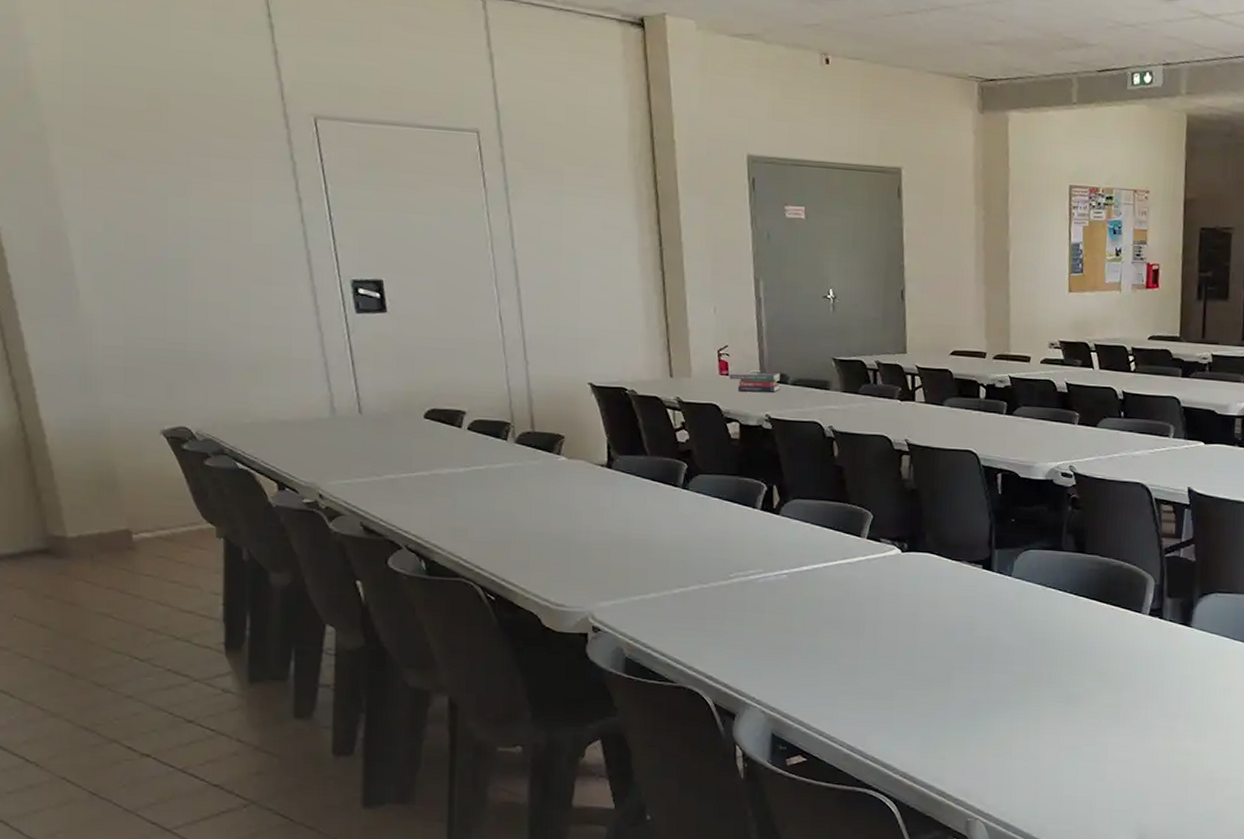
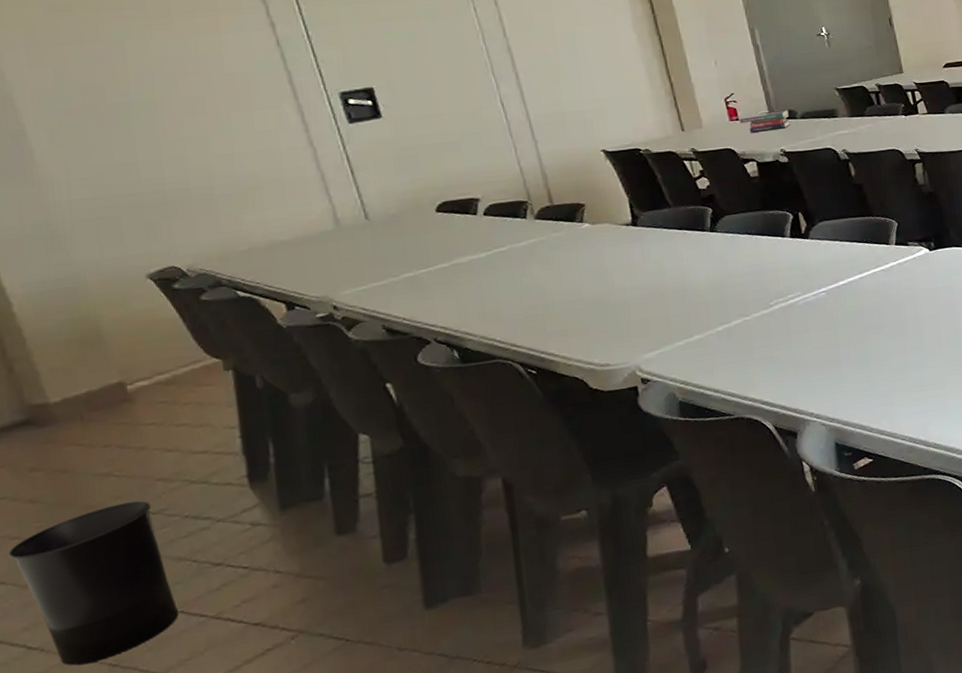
waste bin: none [19,645,151,787] -> present [8,500,178,666]

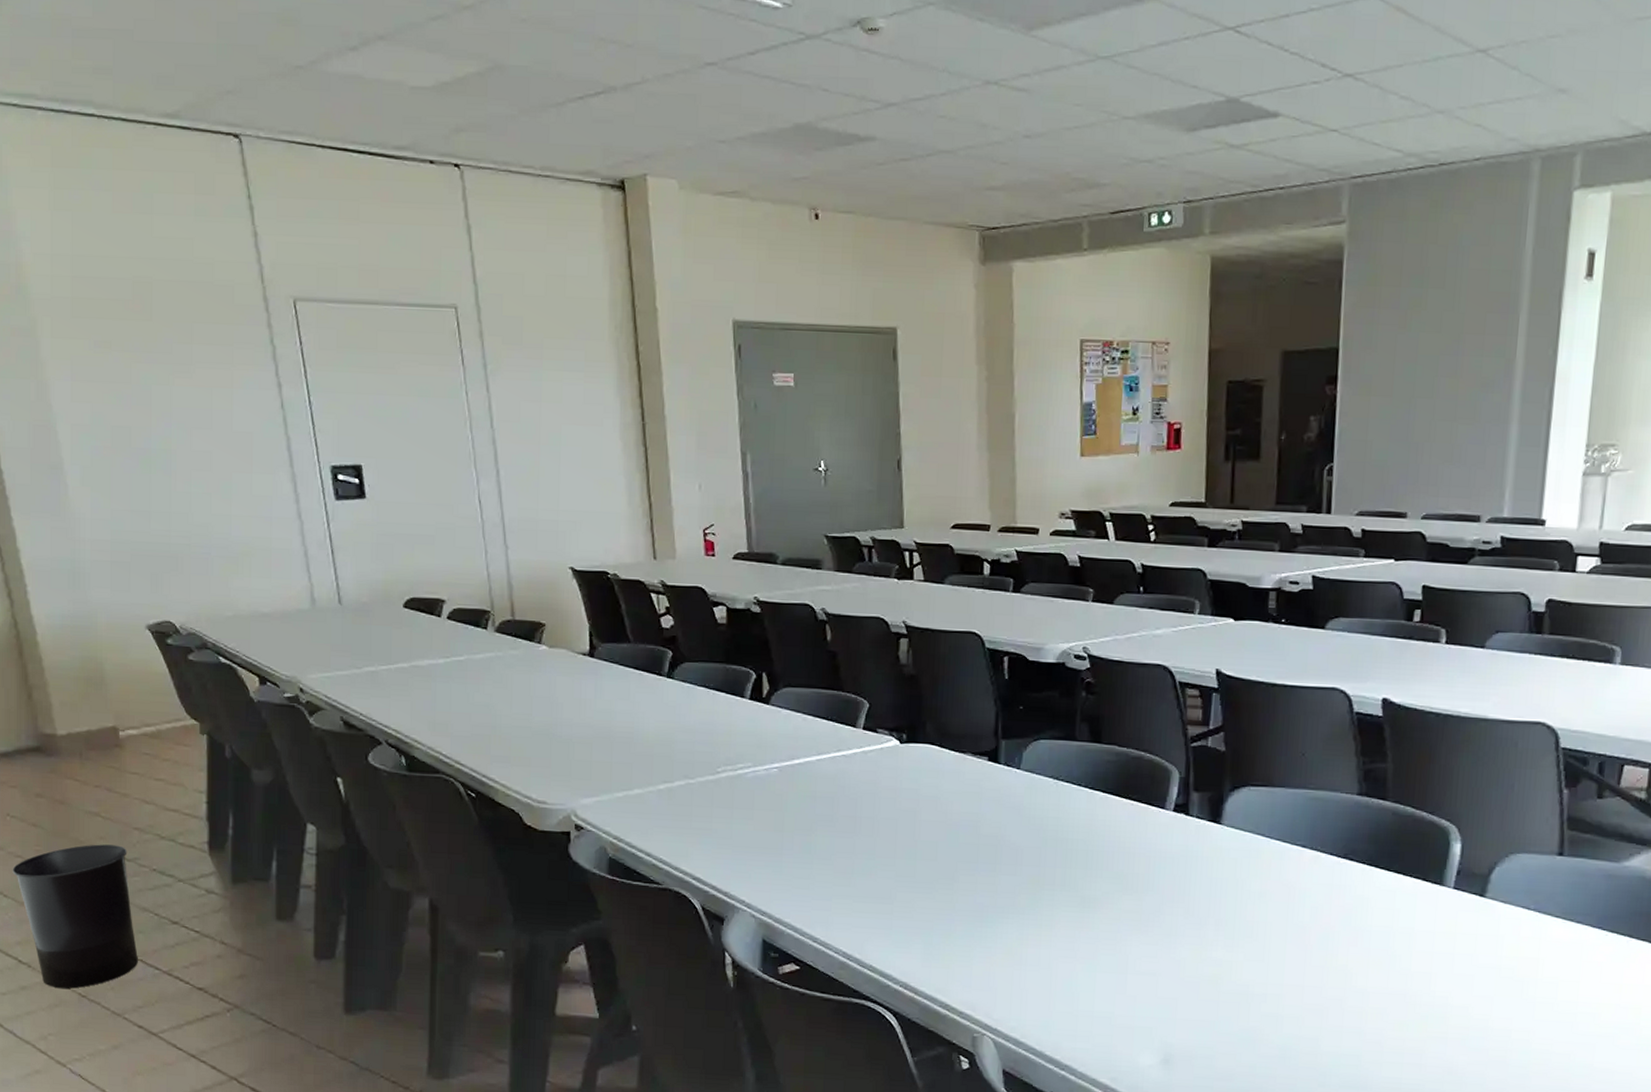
books: present [739,110,790,133] -> none [715,551,769,574]

